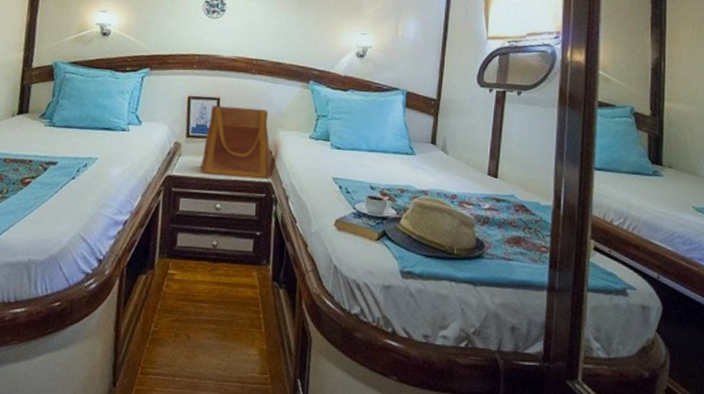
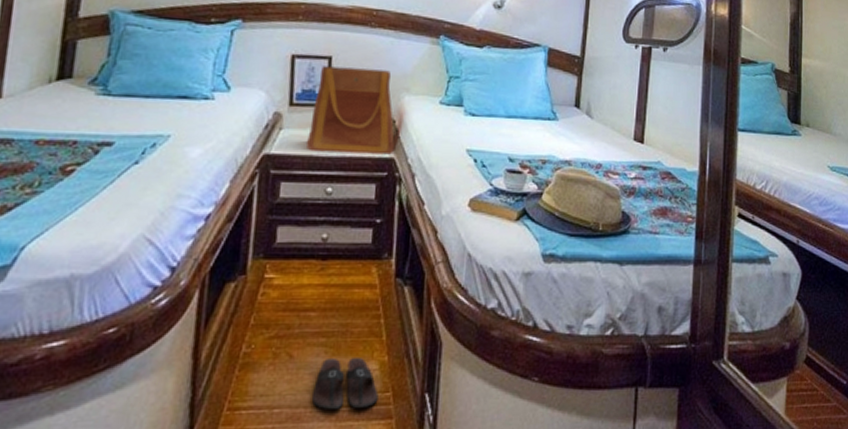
flip-flop: none [205,342,259,385] -> present [312,356,379,410]

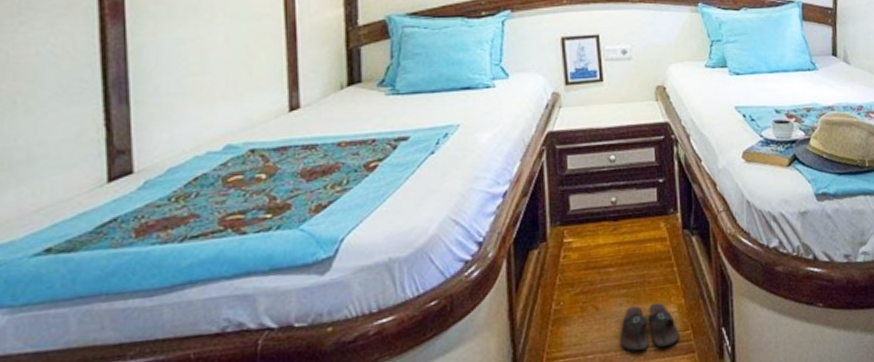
tote bag: present [307,66,394,155] -> none [586,42,667,125]

